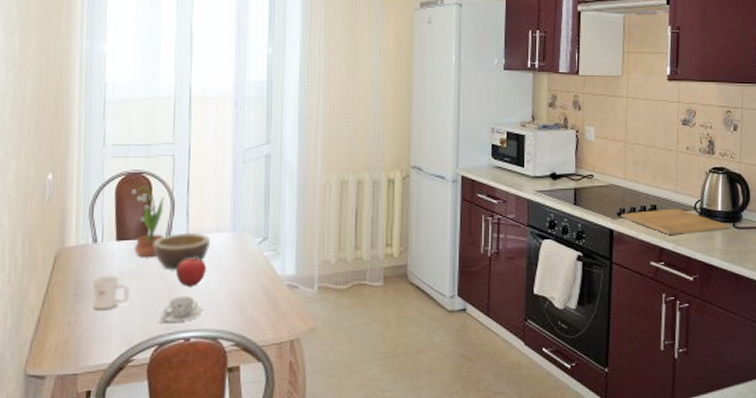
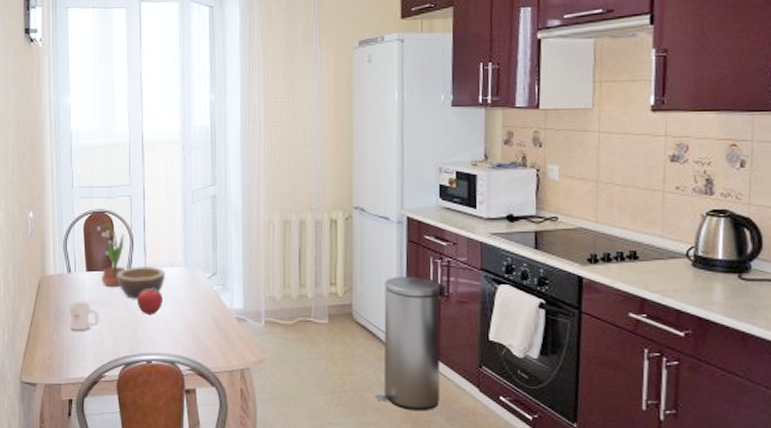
teacup: present [159,295,203,324] -> none [125,322,161,346]
pedal bin: none [427,235,496,370] -> present [375,277,446,411]
chopping board: present [620,208,730,236] -> none [590,255,734,286]

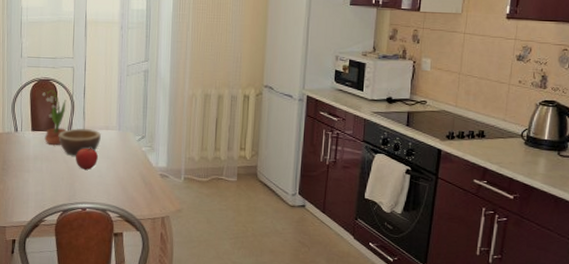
mug: present [70,302,99,331] -> none [15,157,41,182]
pedal bin: present [375,277,446,411] -> none [271,144,334,254]

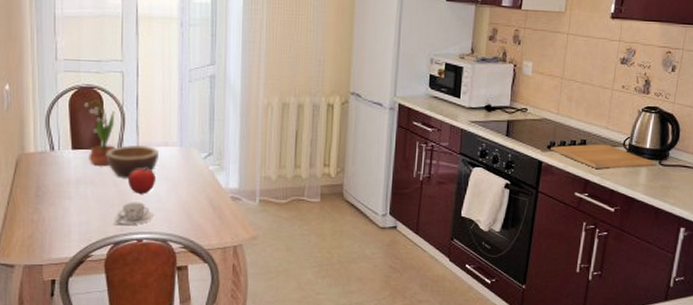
teacup: none [63,176,95,196] -> present [114,202,153,226]
chopping board: none [448,134,555,159] -> present [549,144,656,170]

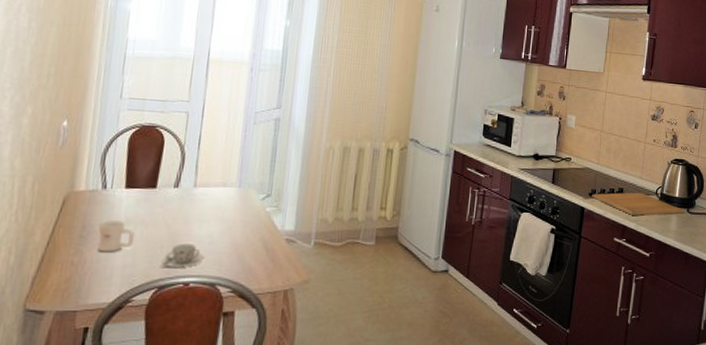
mug: none [52,181,86,211] -> present [98,220,134,252]
potted flower: present [83,98,116,165] -> none [142,137,175,205]
bowl: present [106,145,160,177] -> none [160,185,218,218]
fruit: present [128,168,155,194] -> none [181,208,210,235]

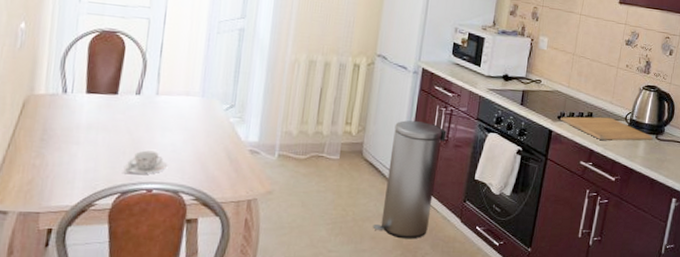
mug: present [98,220,134,252] -> none [59,125,96,157]
pedal bin: none [409,203,480,325] -> present [372,120,447,239]

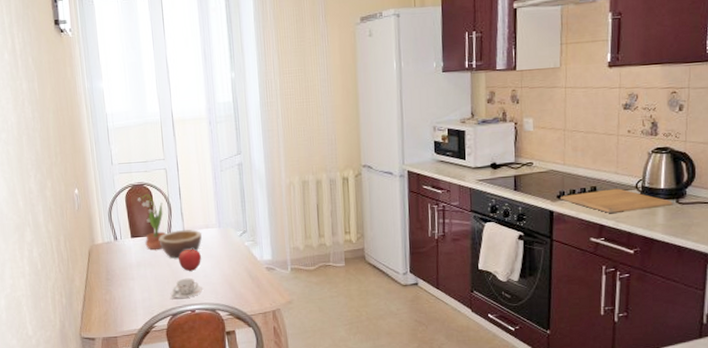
potted flower: none [103,43,137,112] -> present [137,193,166,250]
bowl: none [122,92,180,125] -> present [158,229,202,258]
fruit: none [143,116,173,143] -> present [178,248,201,271]
pedal bin: present [372,120,447,239] -> none [386,221,443,332]

